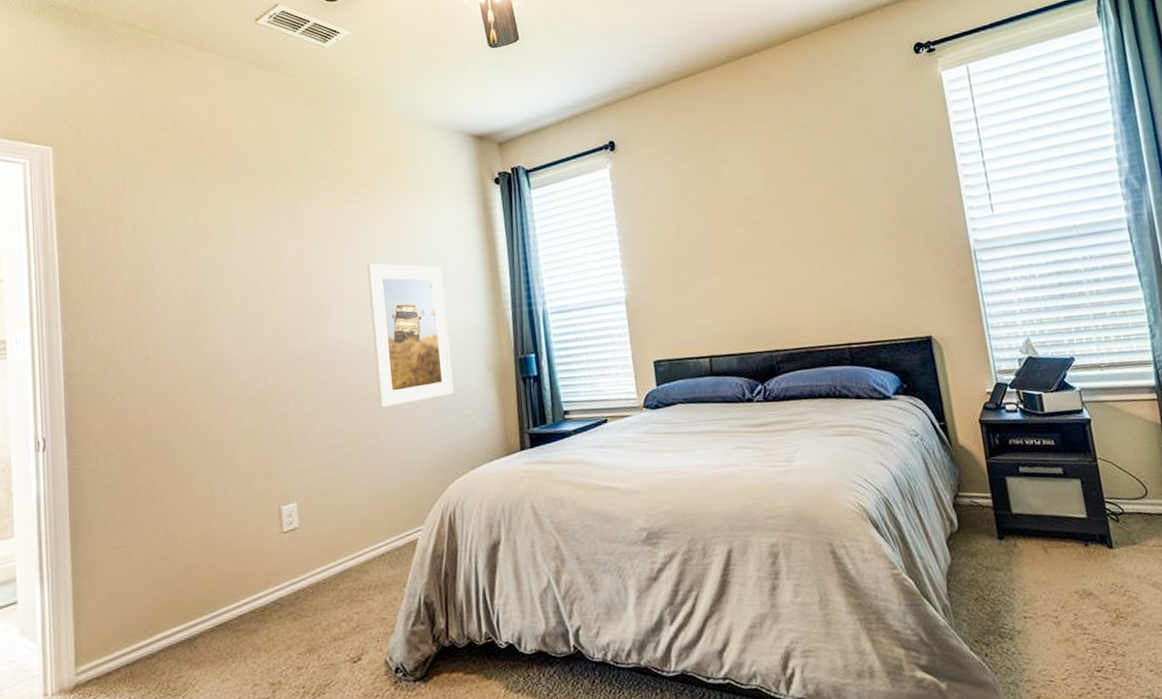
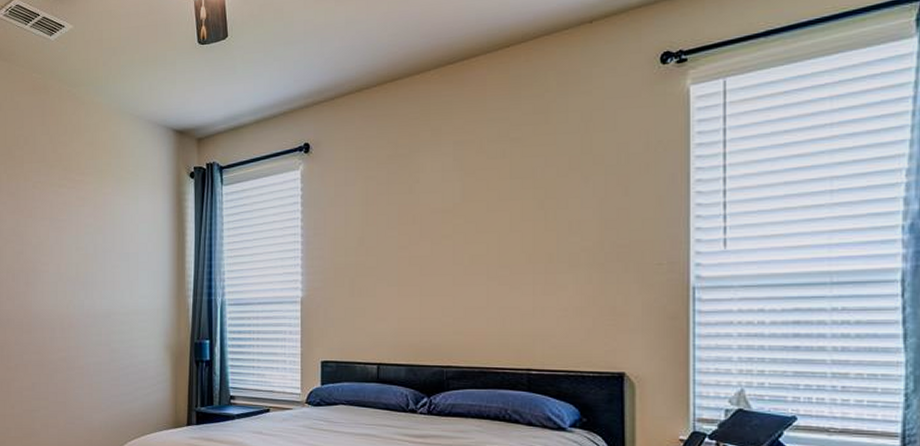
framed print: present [367,263,454,408] -> none [70,242,134,370]

